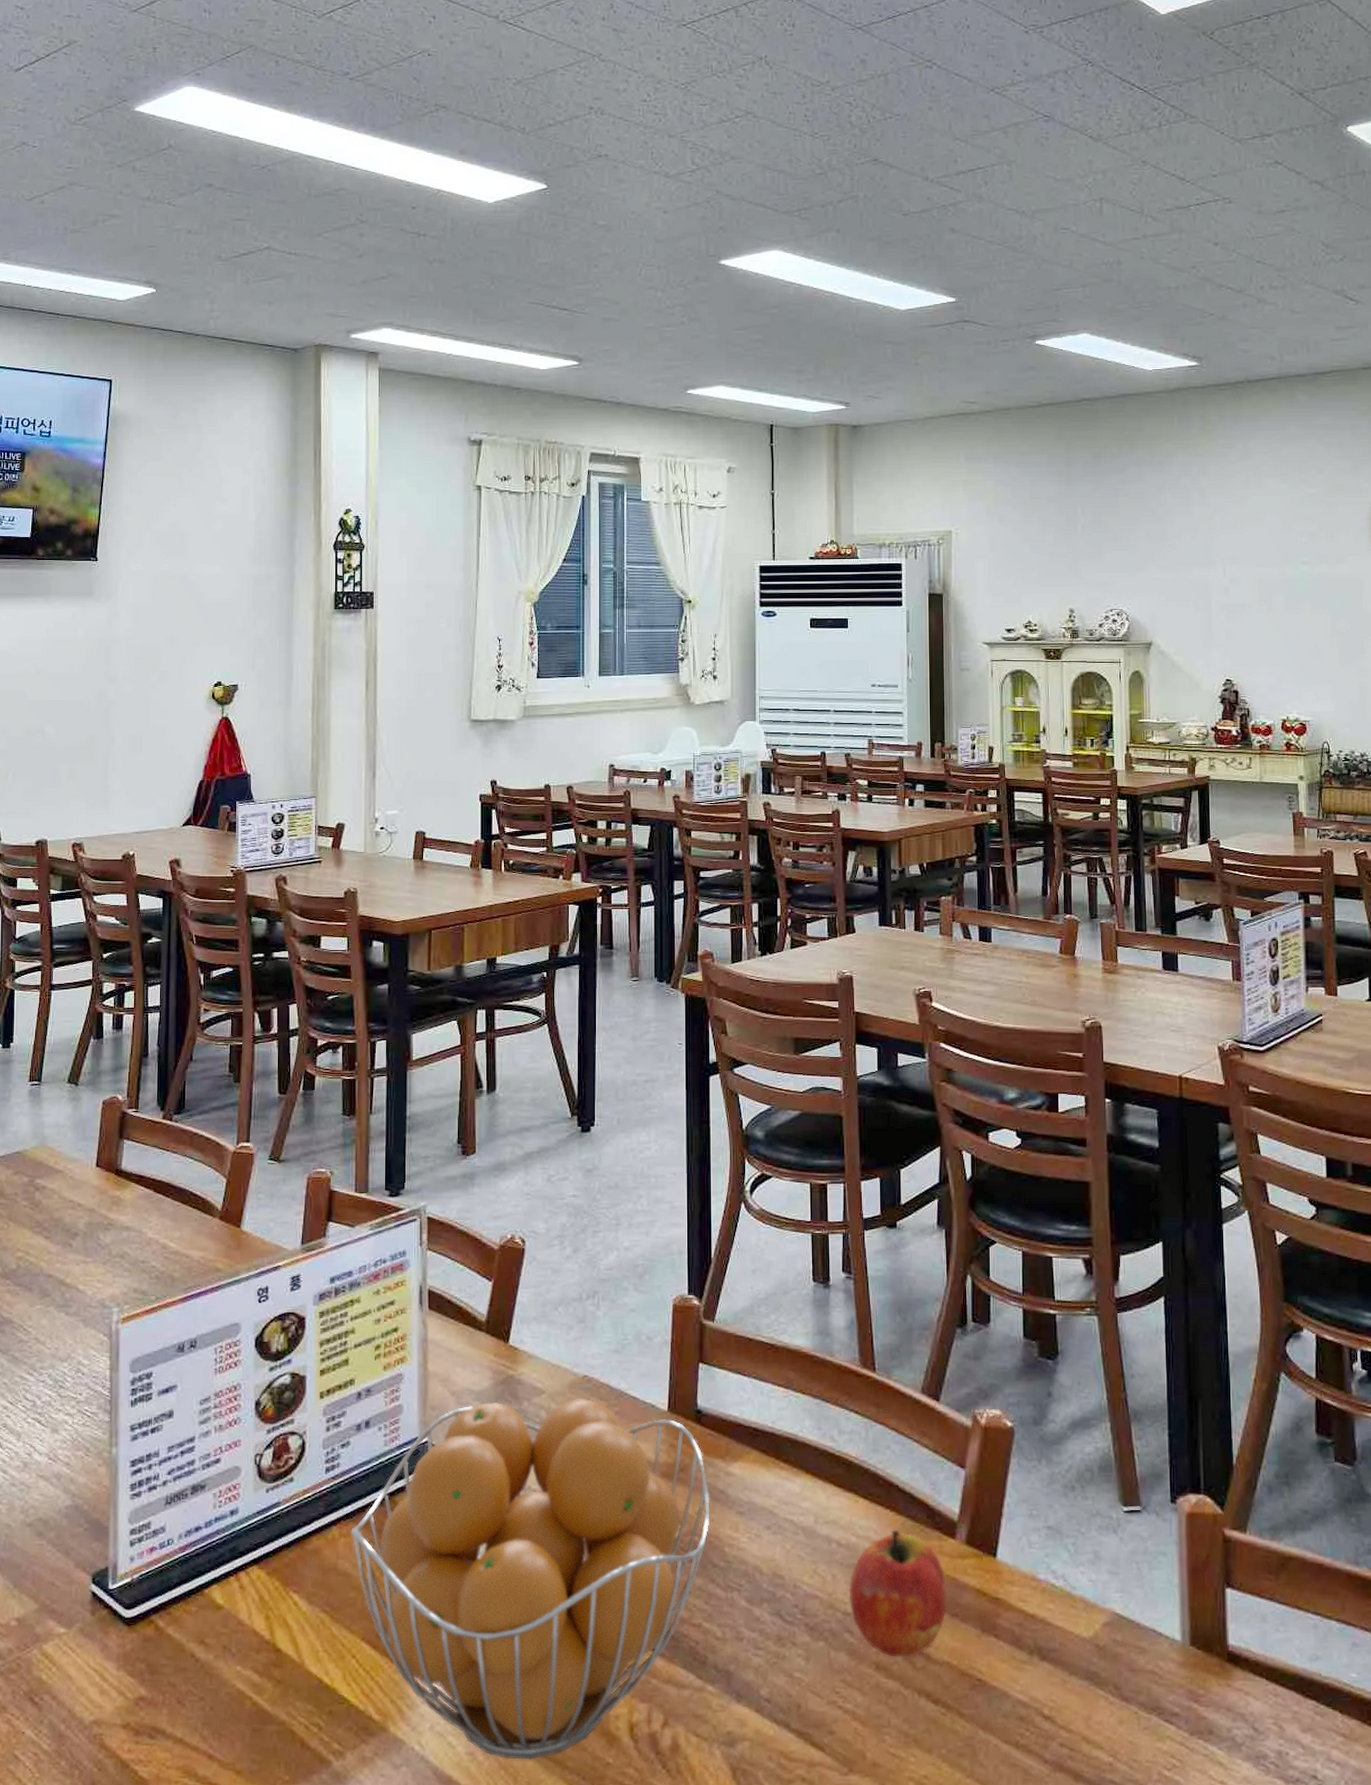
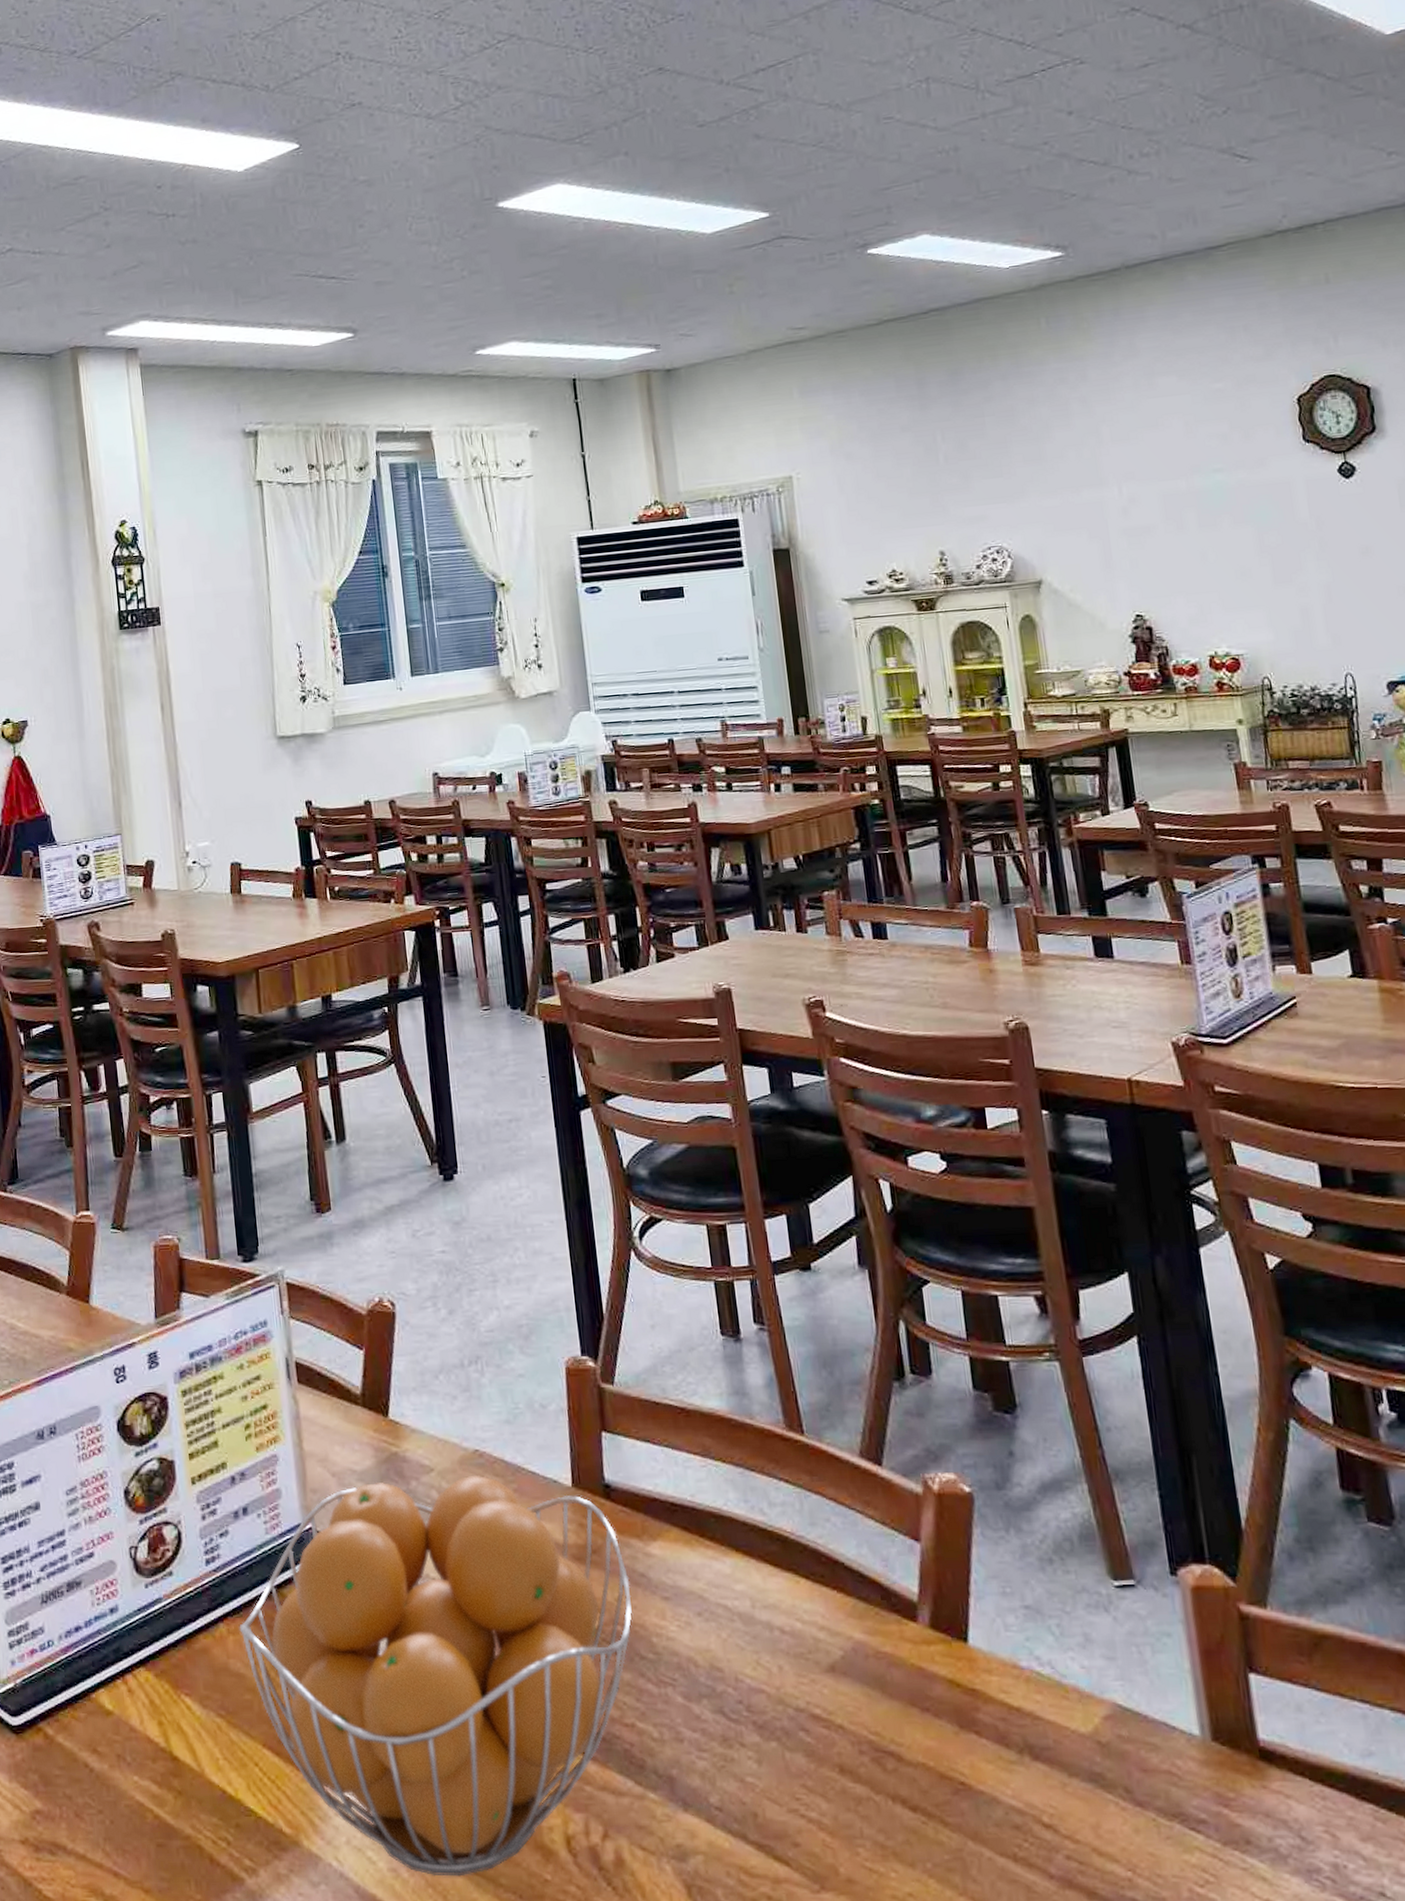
apple: present [848,1530,947,1657] -> none [798,1613,916,1759]

